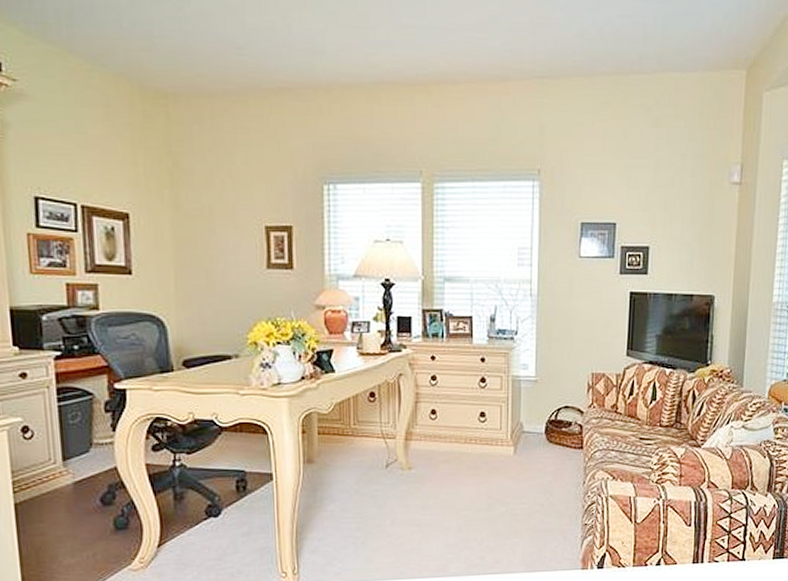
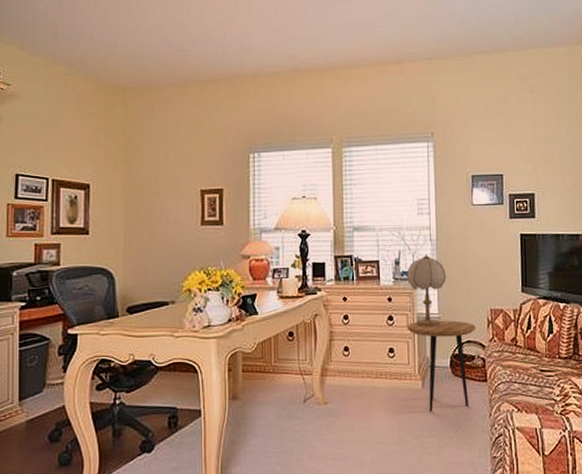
side table: none [500,383,575,479] -> present [406,320,476,412]
table lamp: none [503,310,547,391] -> present [407,254,447,327]

